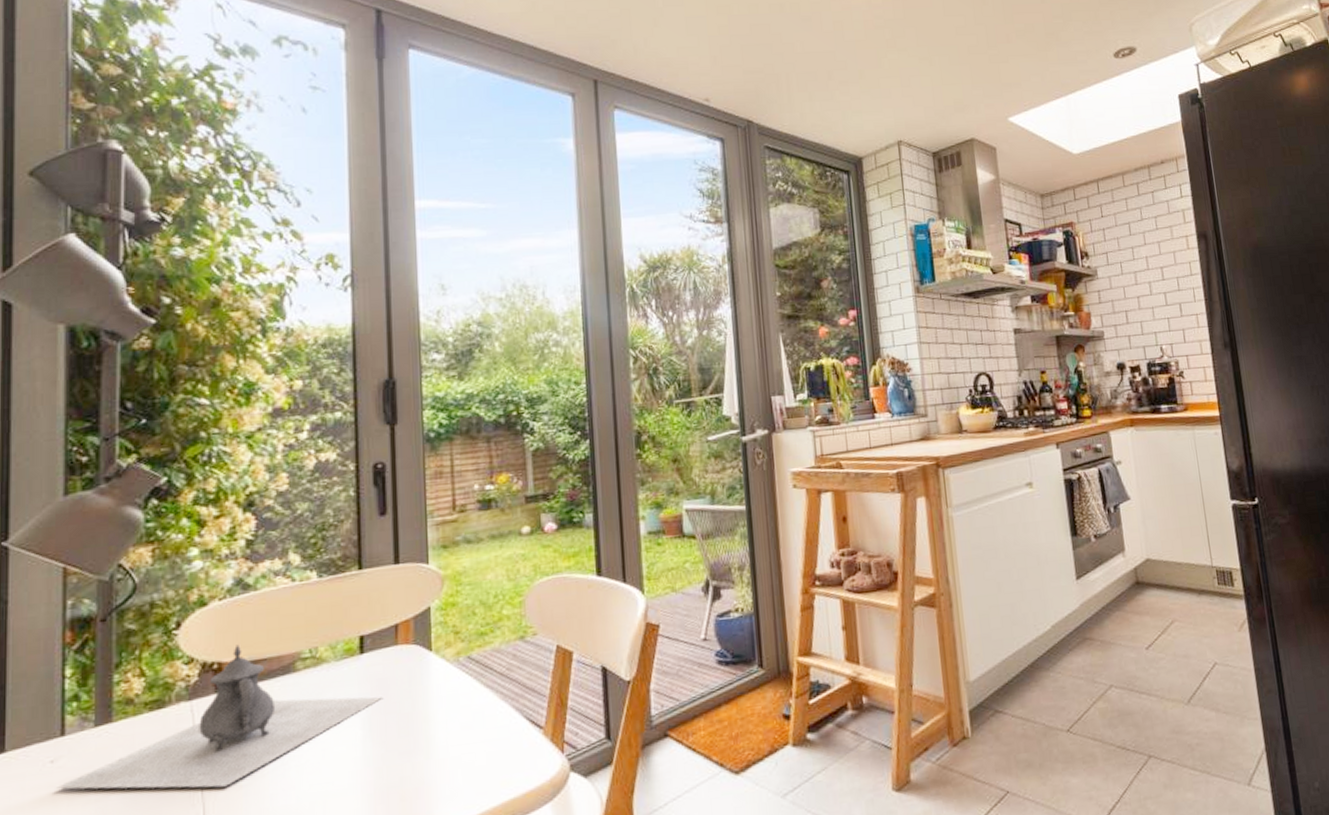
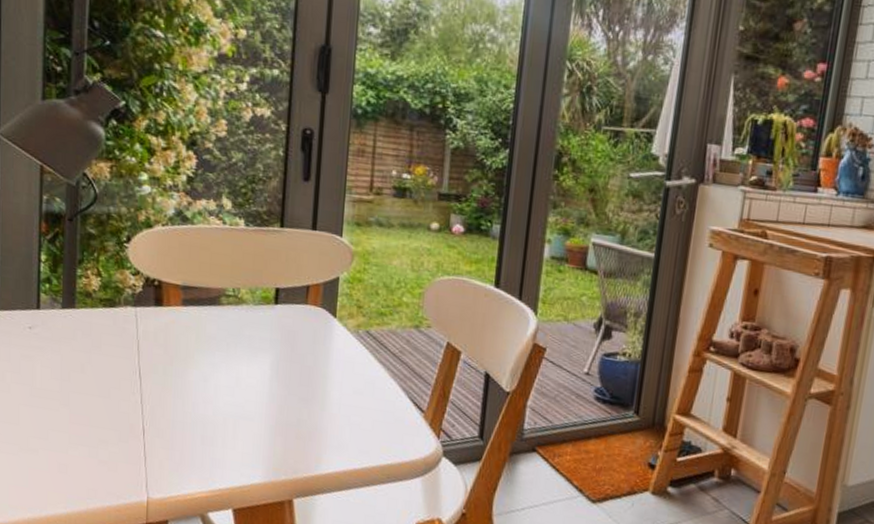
teapot: present [55,644,383,790] -> none [32,269,291,386]

